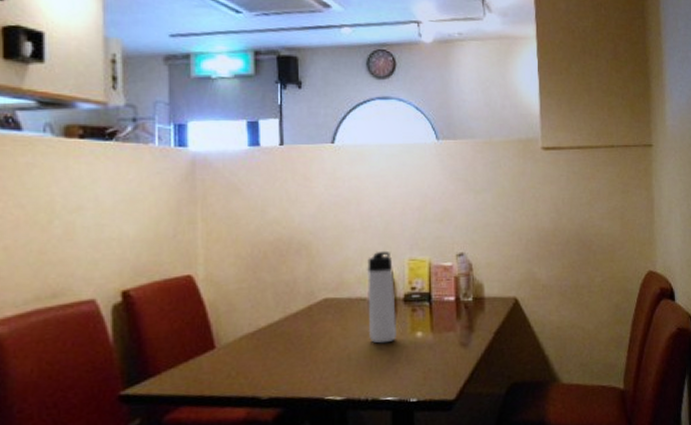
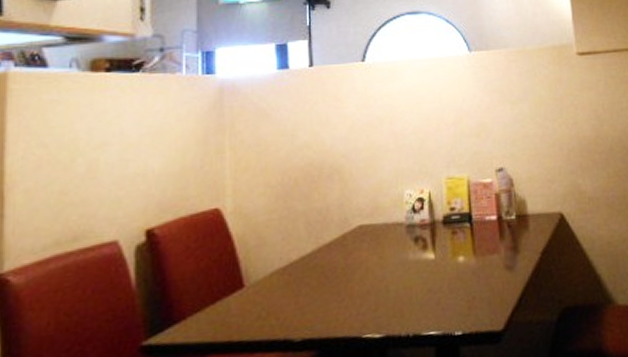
thermos bottle: present [366,250,396,344] -> none [402,170,437,272]

